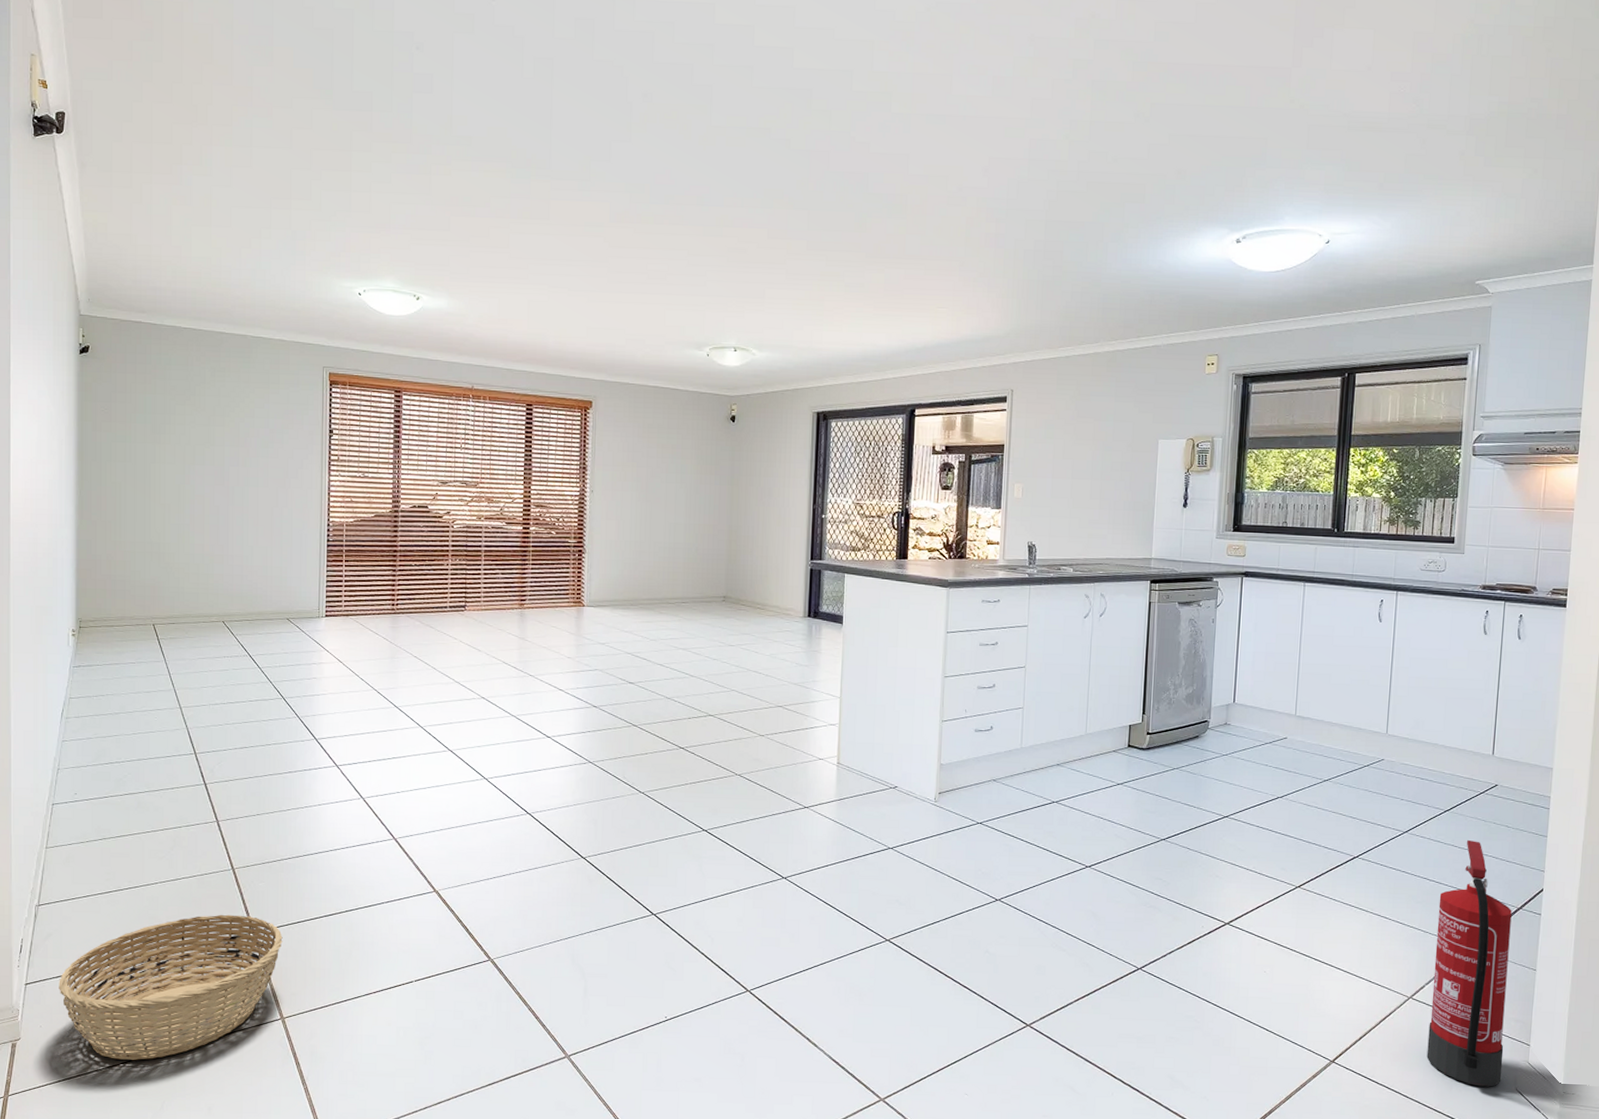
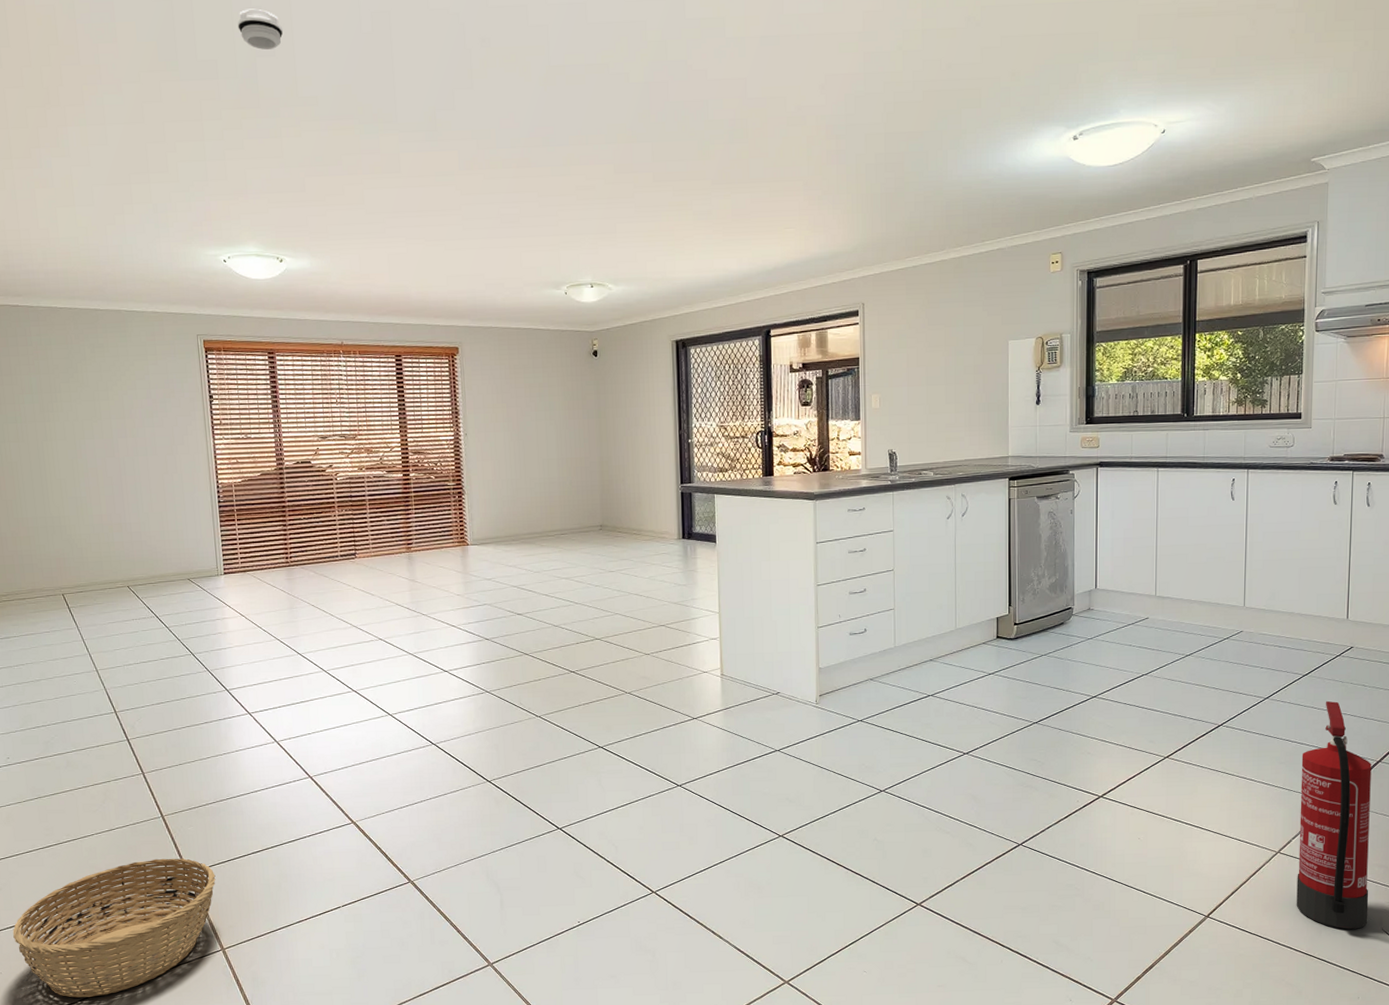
smoke detector: none [397,44,443,86] -> present [237,8,284,50]

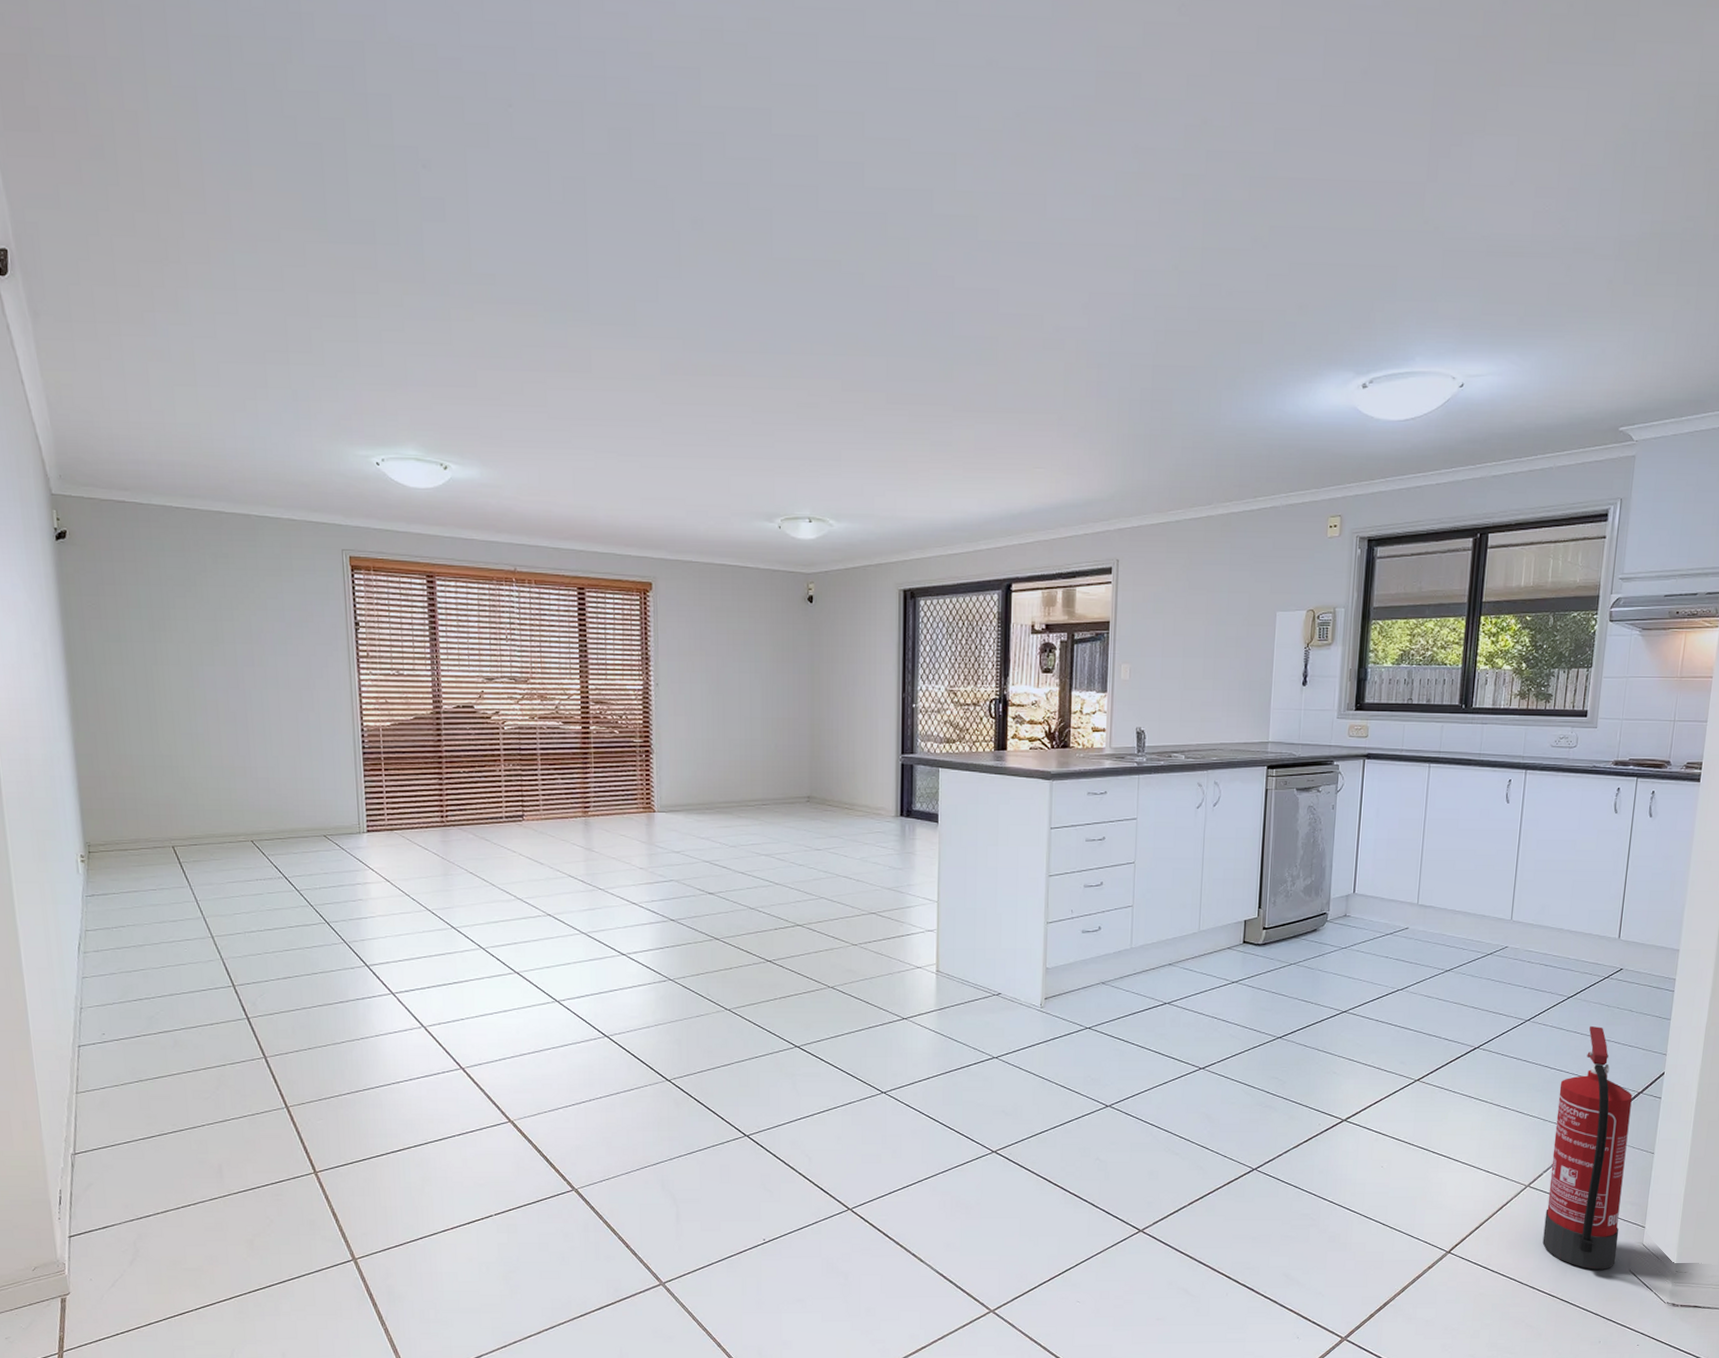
basket: present [12,858,216,998] -> none [105,1155,348,1309]
smoke detector: present [237,8,284,50] -> none [400,162,456,213]

